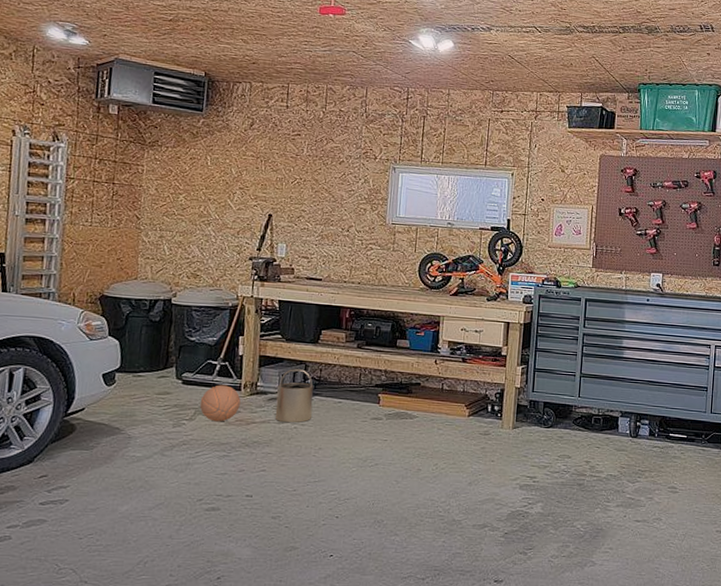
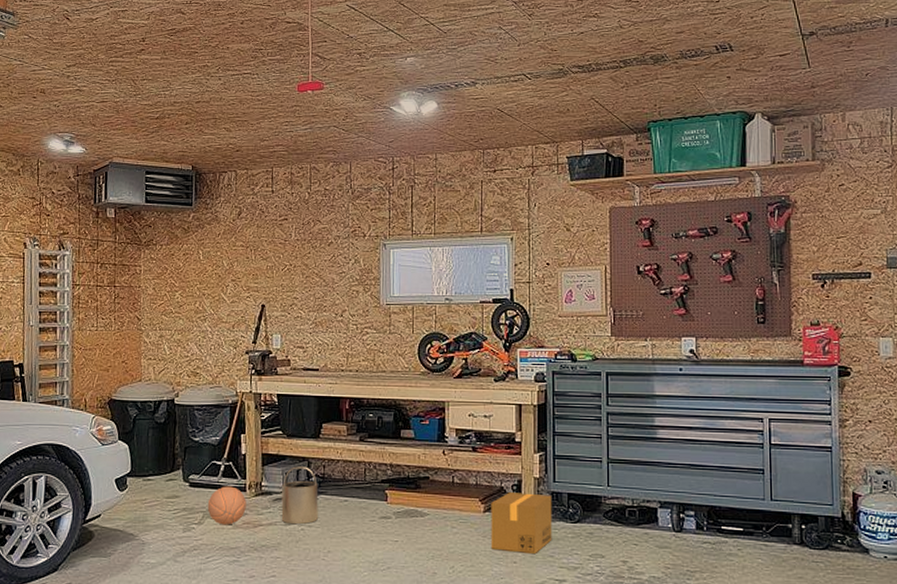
cardboard box: none [472,399,530,455] -> present [491,492,552,555]

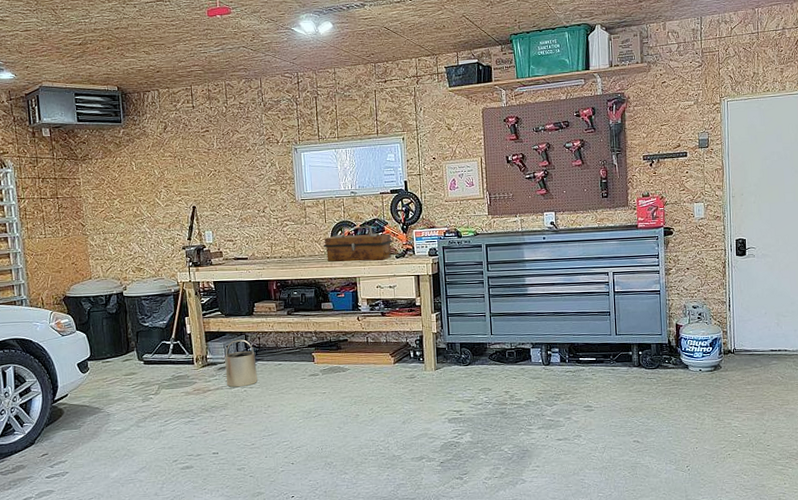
basketball: present [207,486,246,525] -> none [161,361,195,393]
toolbox: none [408,340,492,383] -> present [323,226,393,262]
cardboard box: present [491,492,552,555] -> none [399,345,450,393]

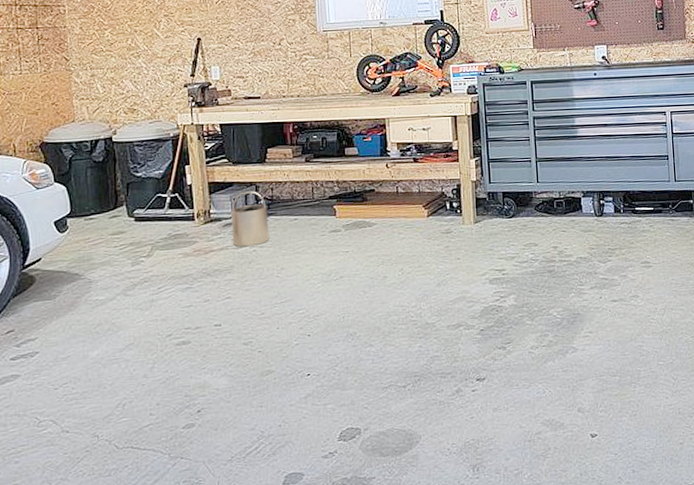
toolbox: present [323,226,393,262] -> none [347,60,427,101]

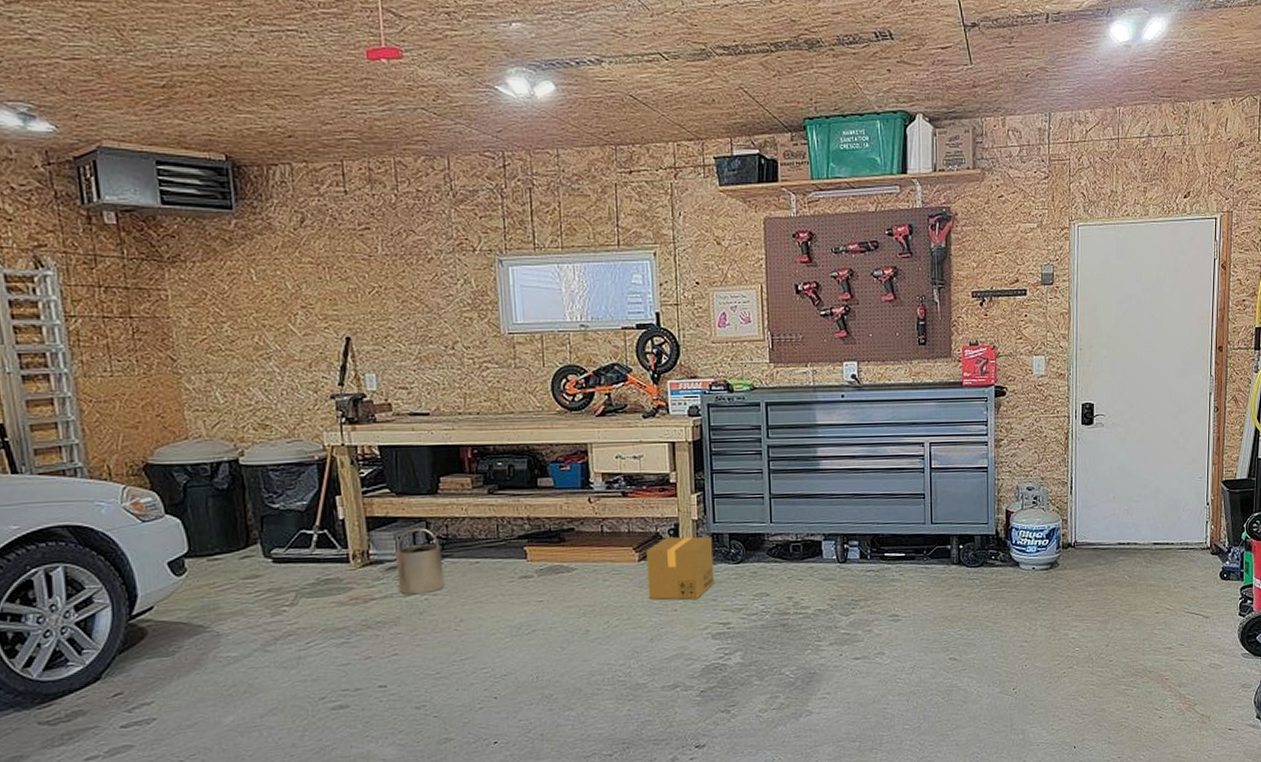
cardboard box: none [434,195,491,250] -> present [646,536,715,600]

